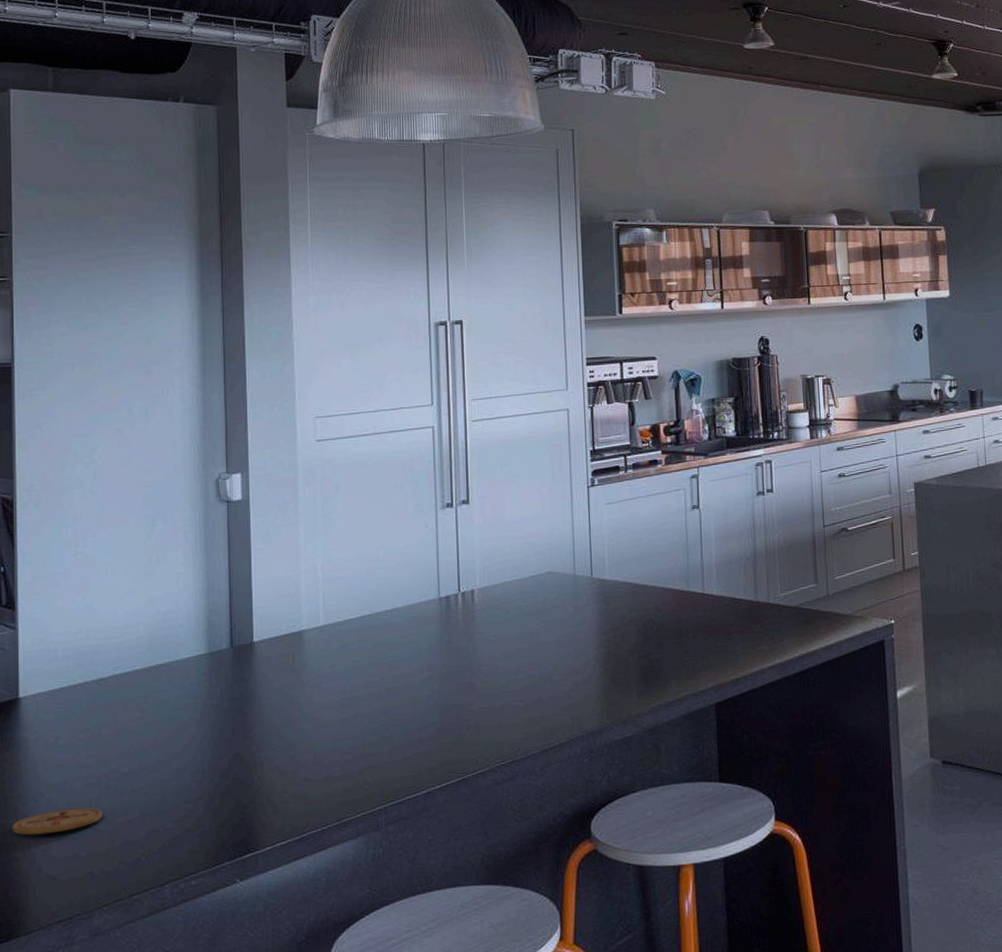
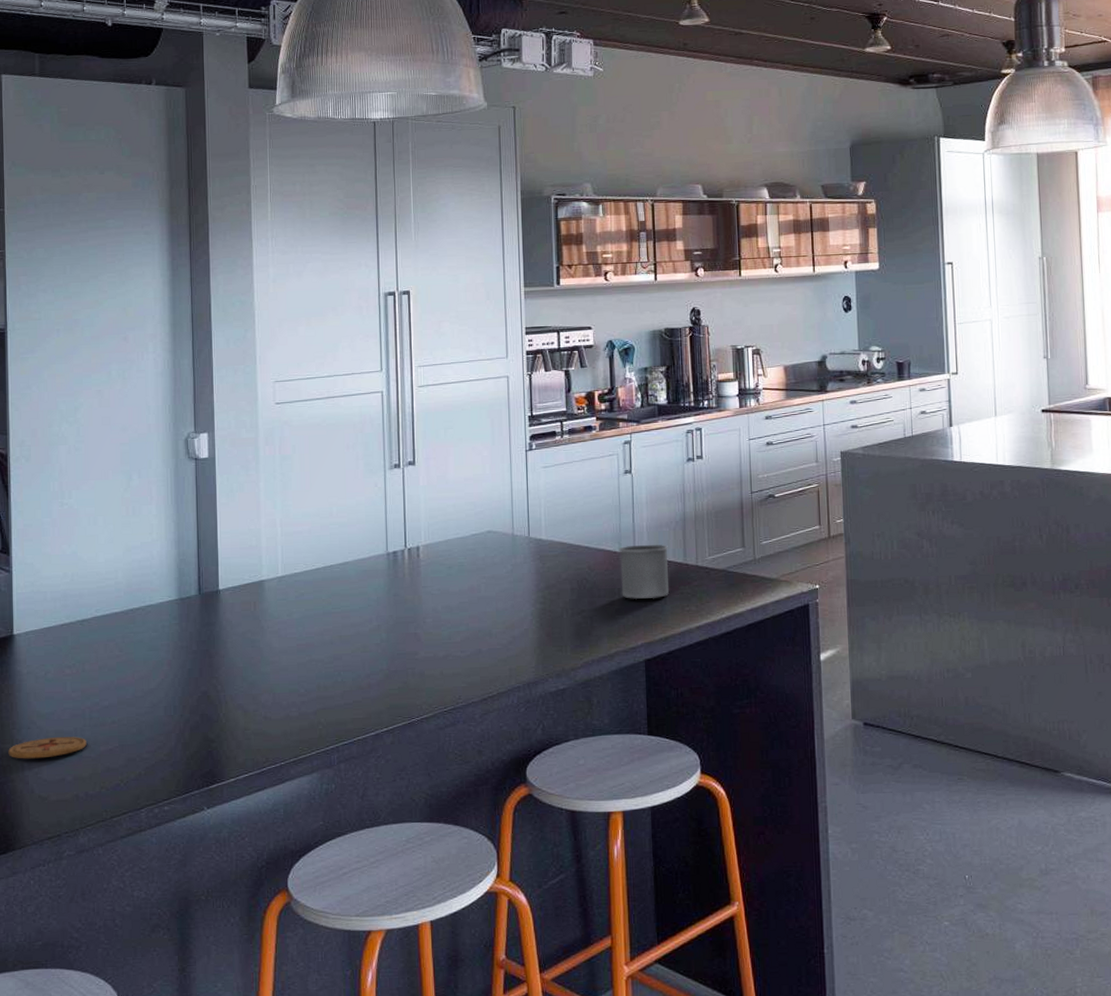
mug: none [687,582,740,641] -> present [619,544,669,600]

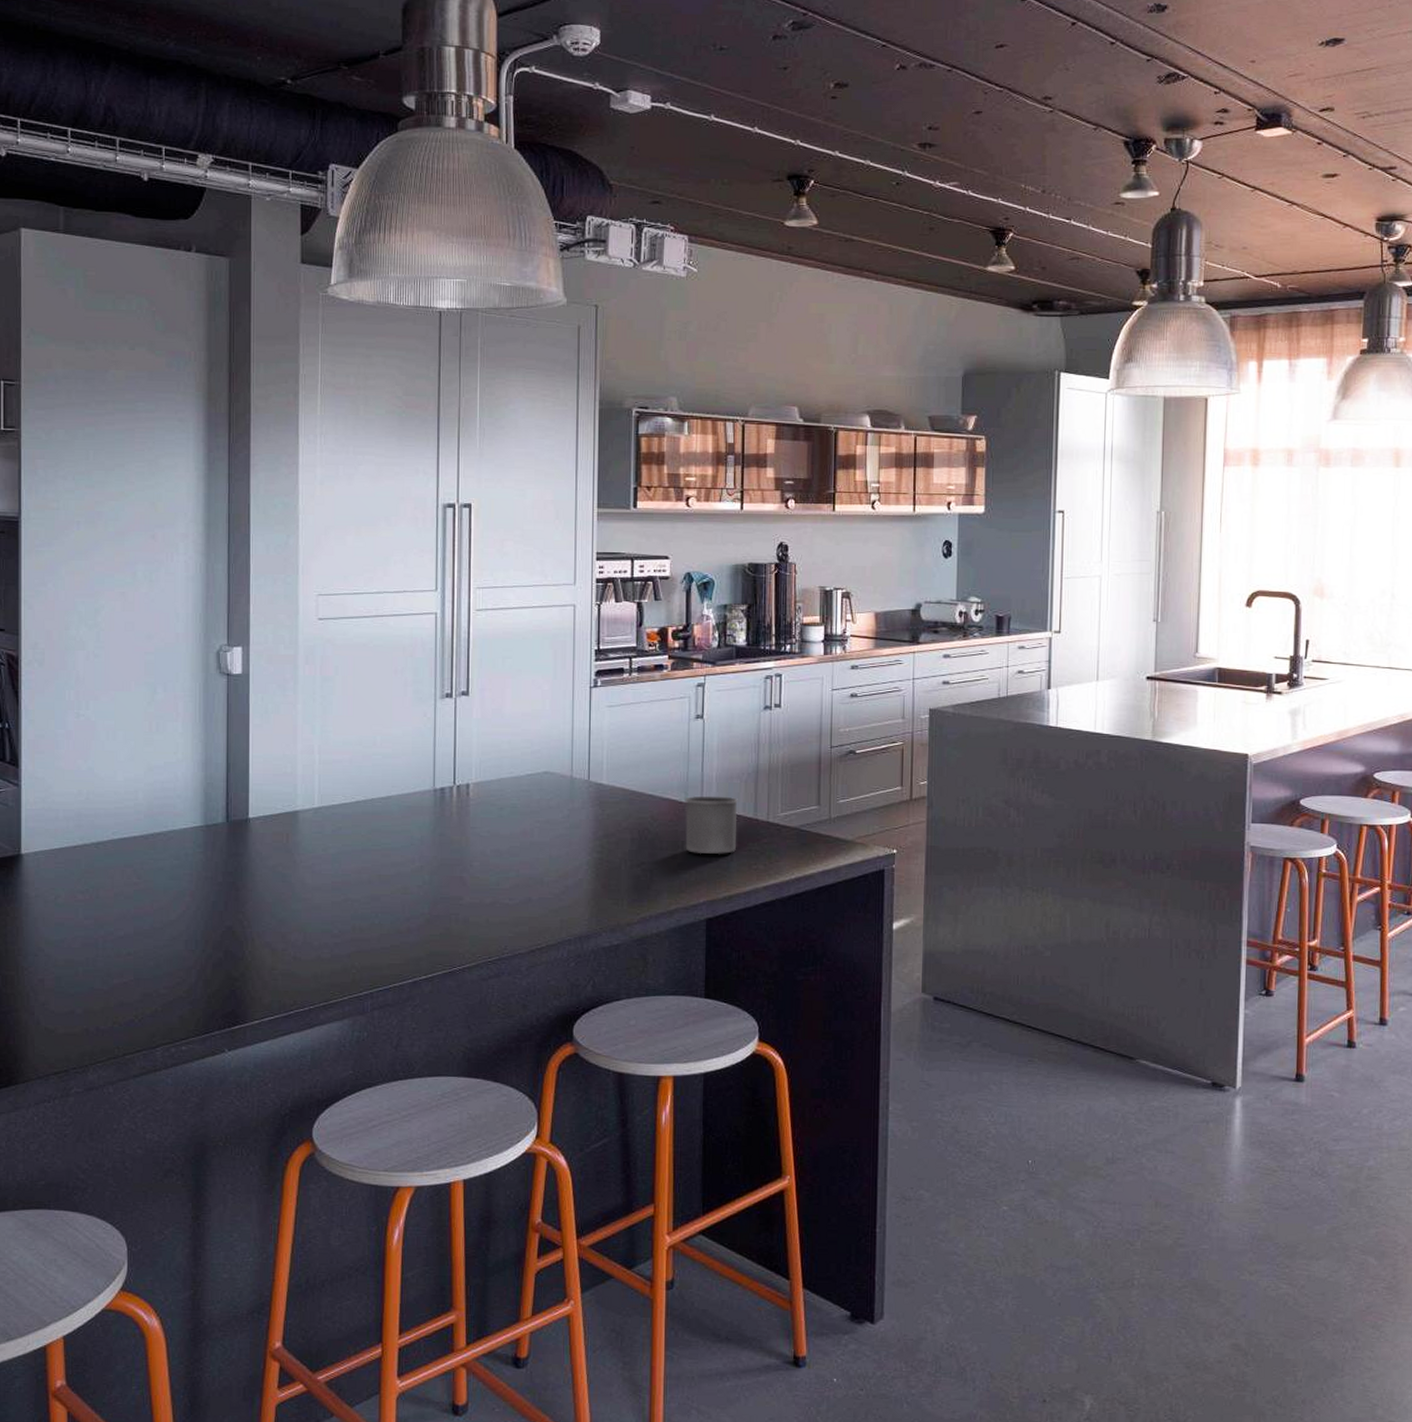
coaster: present [8,737,87,759] -> none [13,967,99,989]

